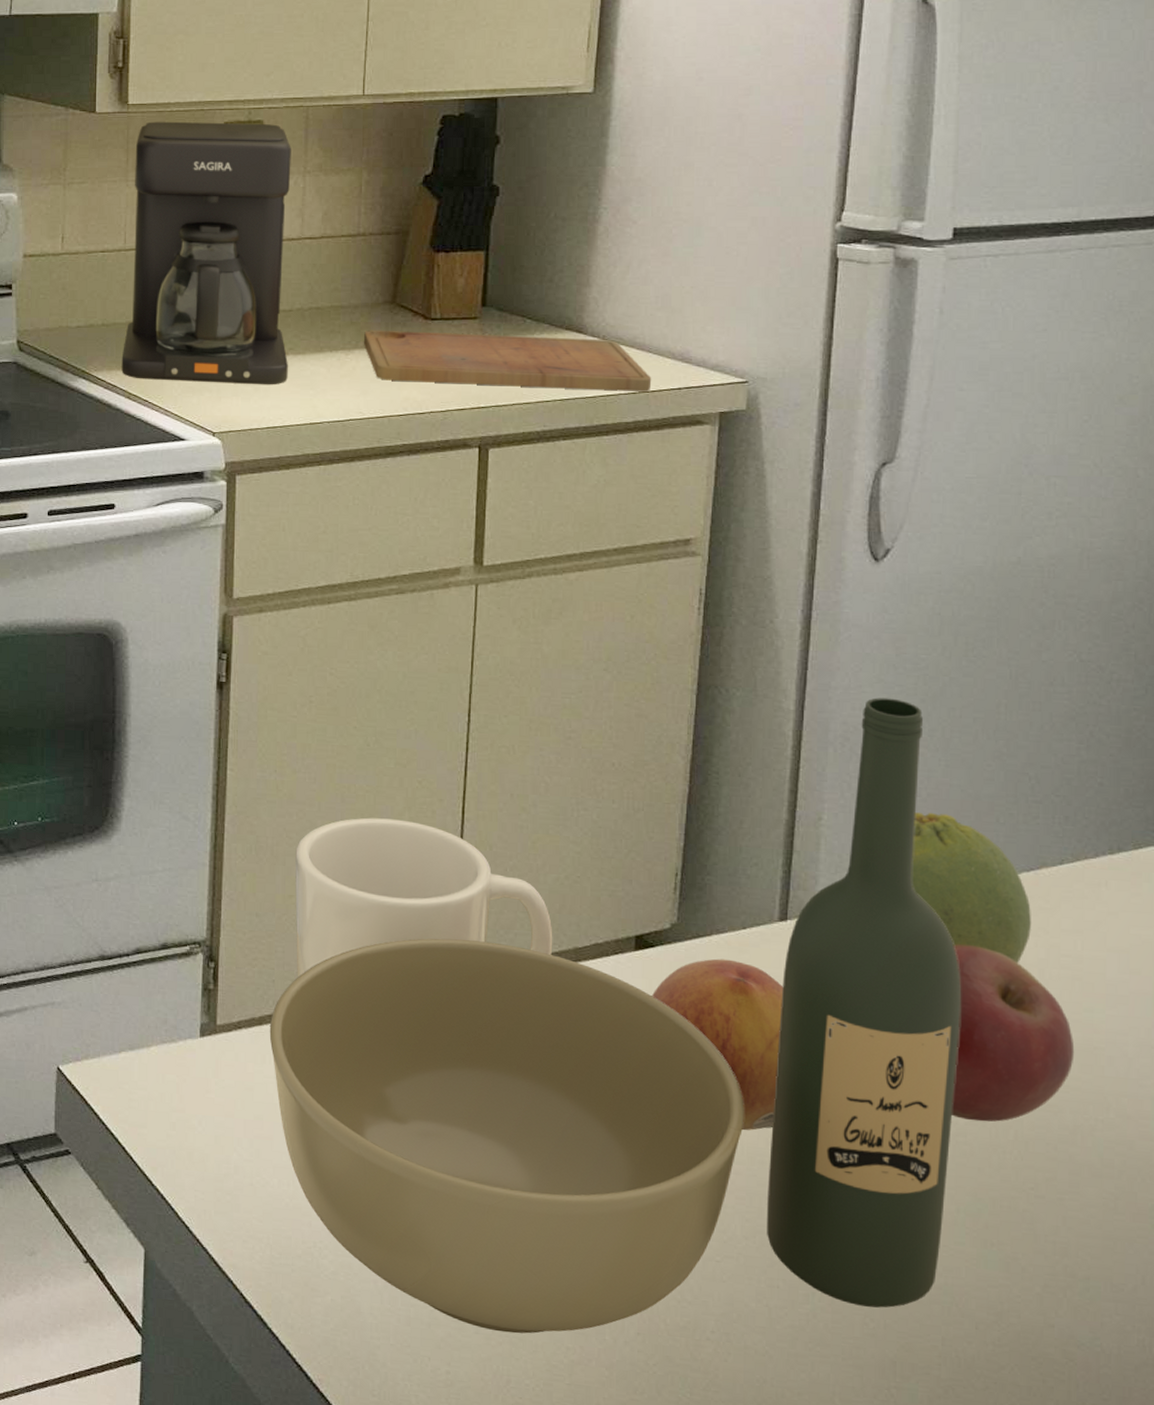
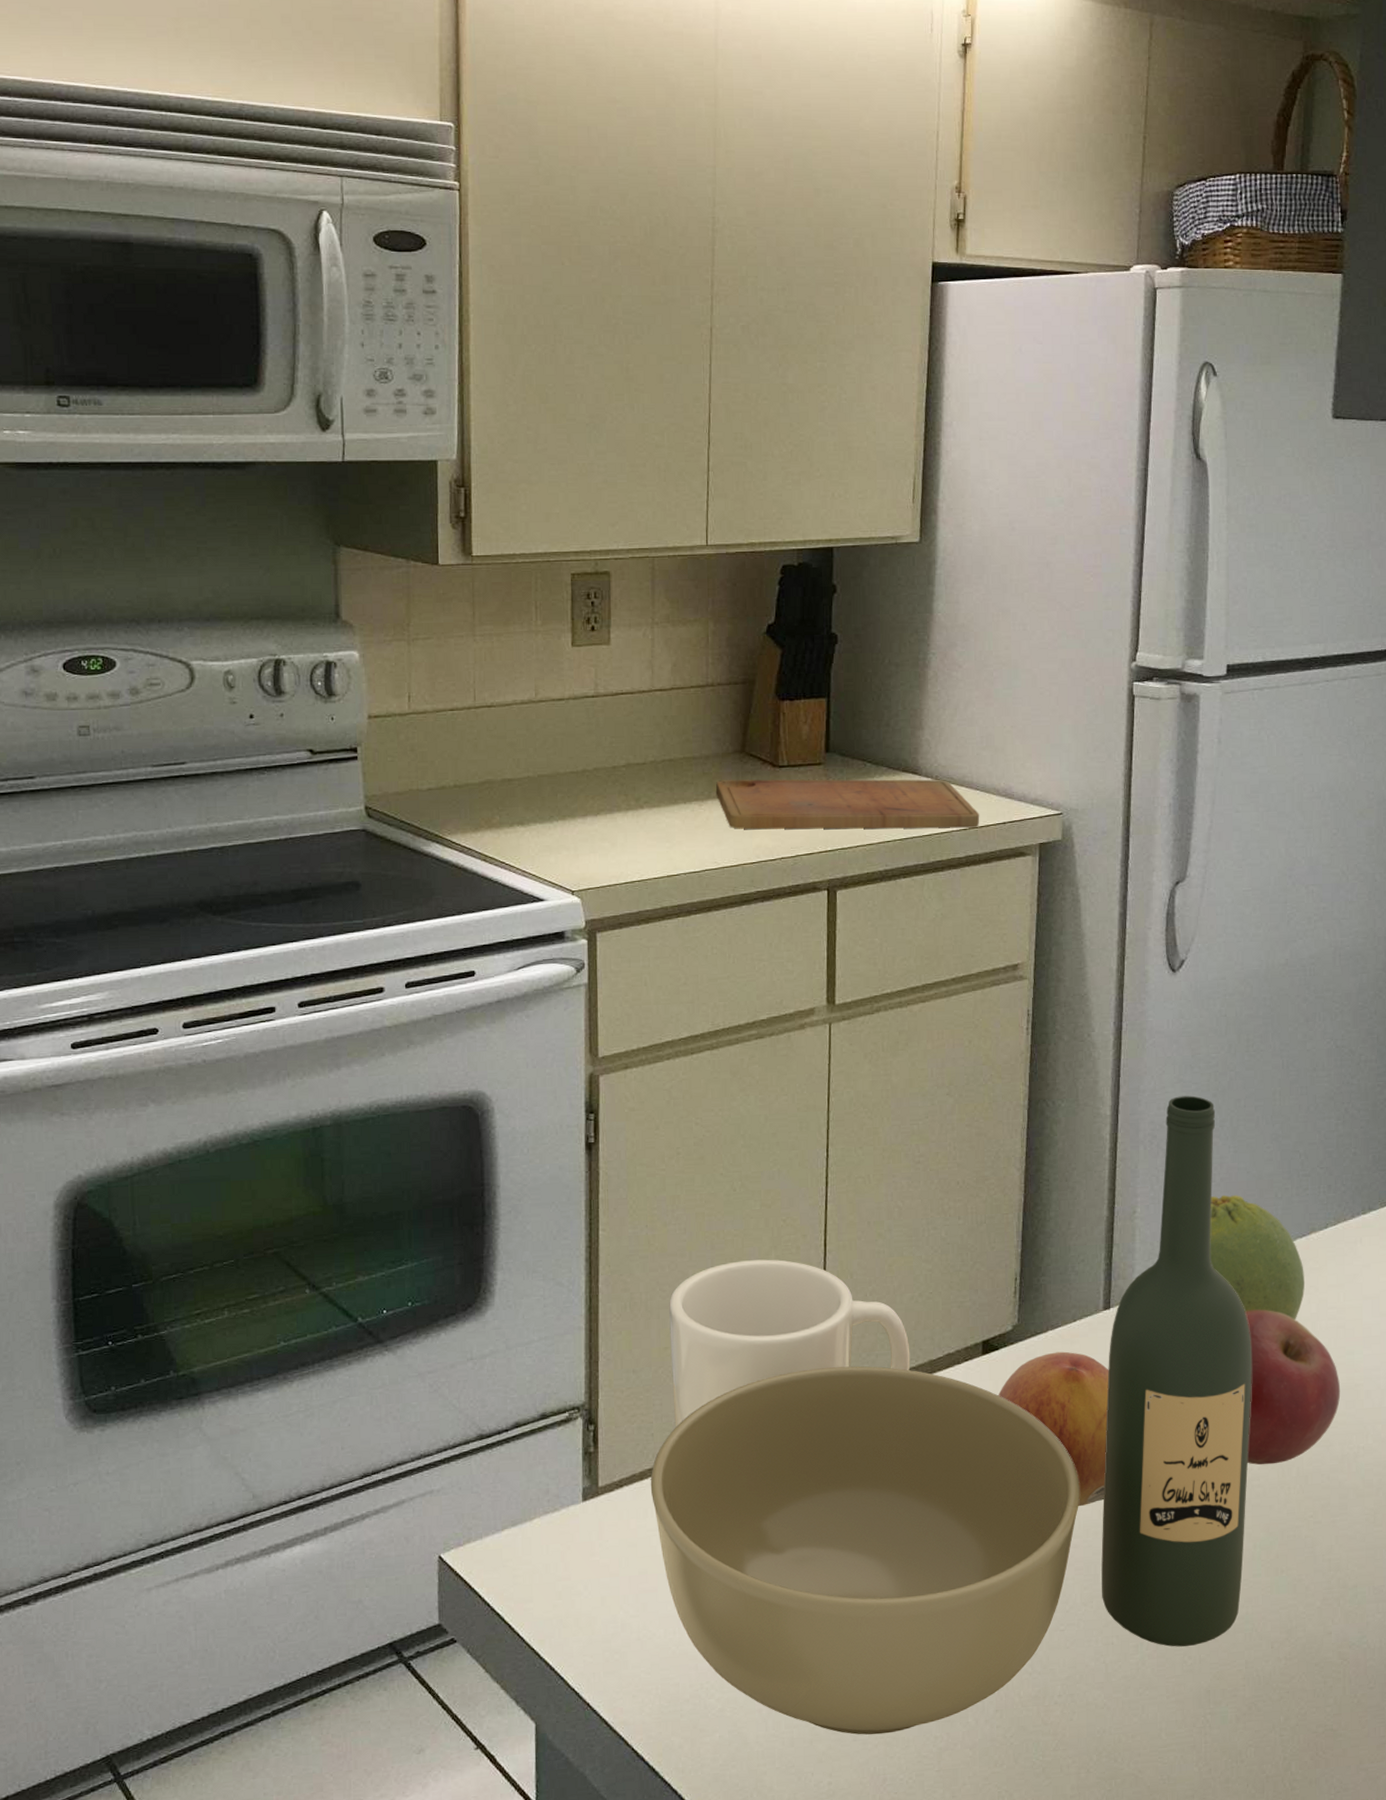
coffee maker: present [121,121,291,385] -> none [476,573,645,841]

